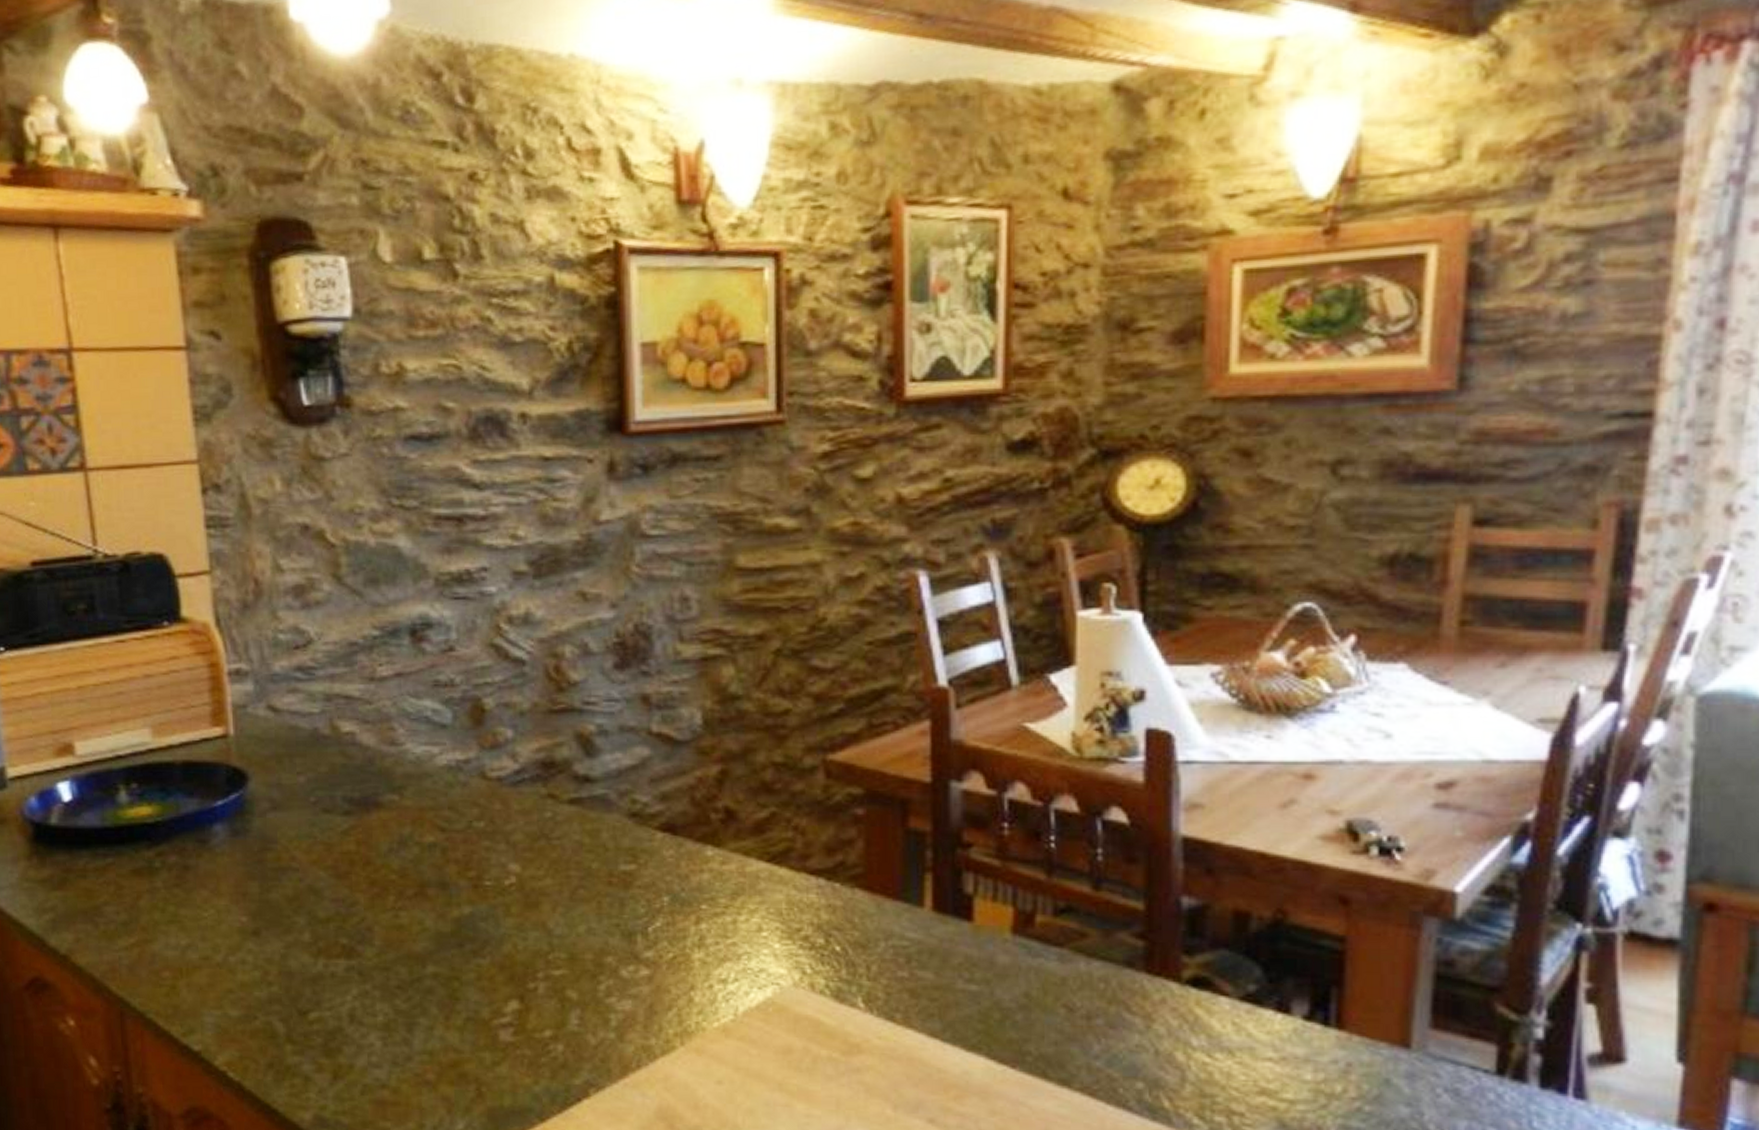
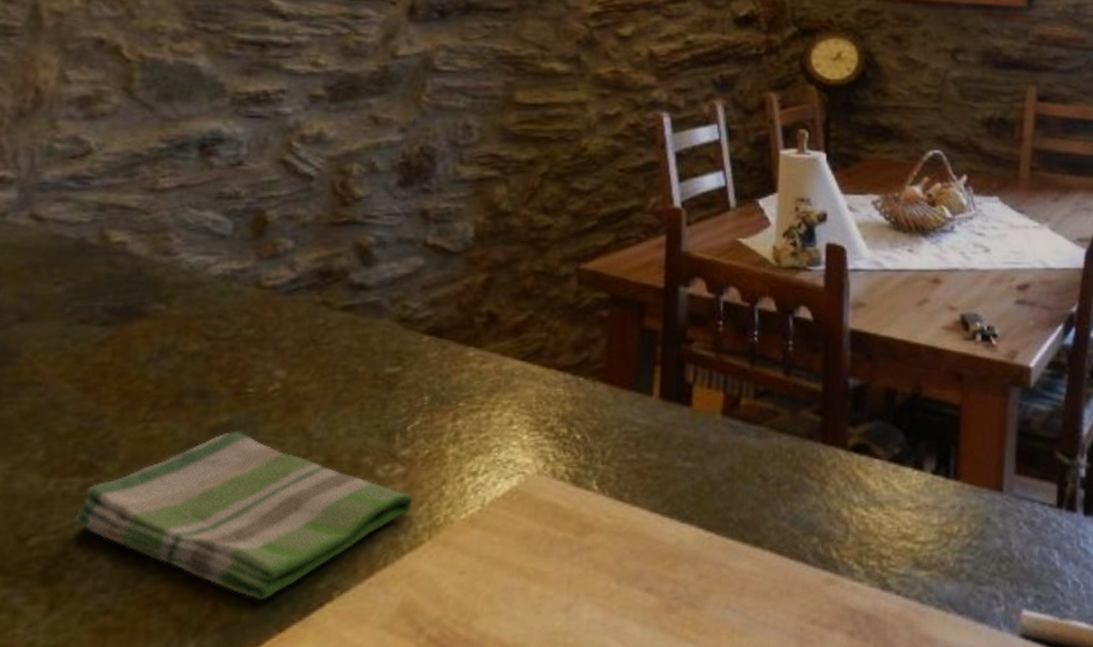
dish towel: none [345,924,662,1090] -> present [75,432,414,601]

